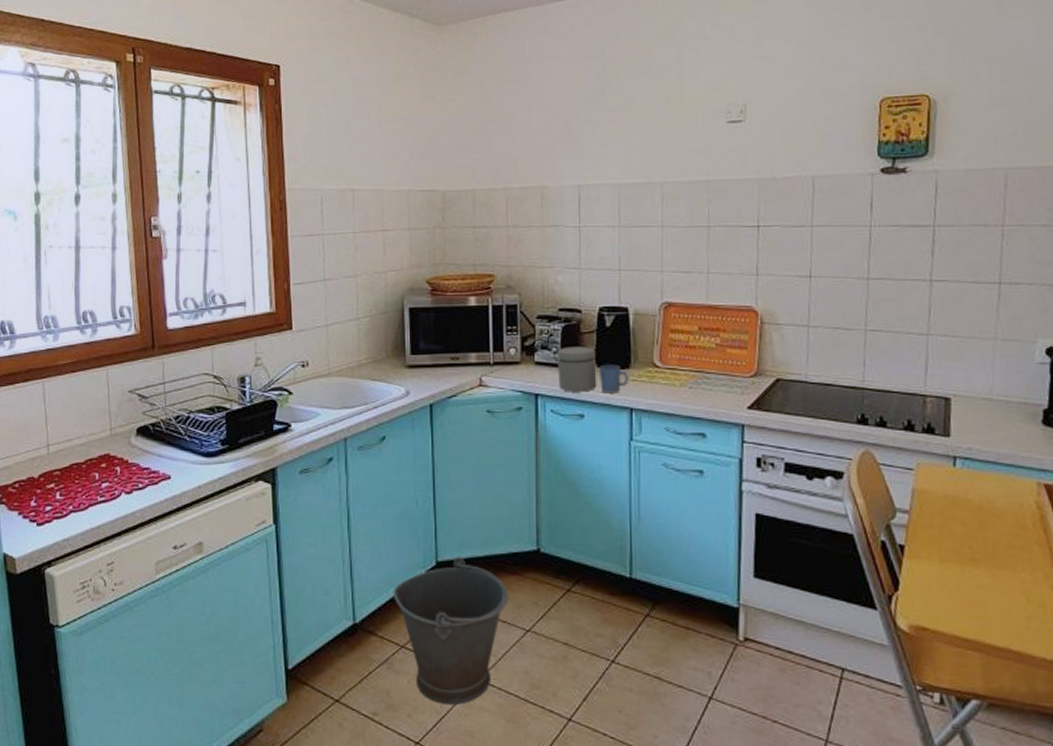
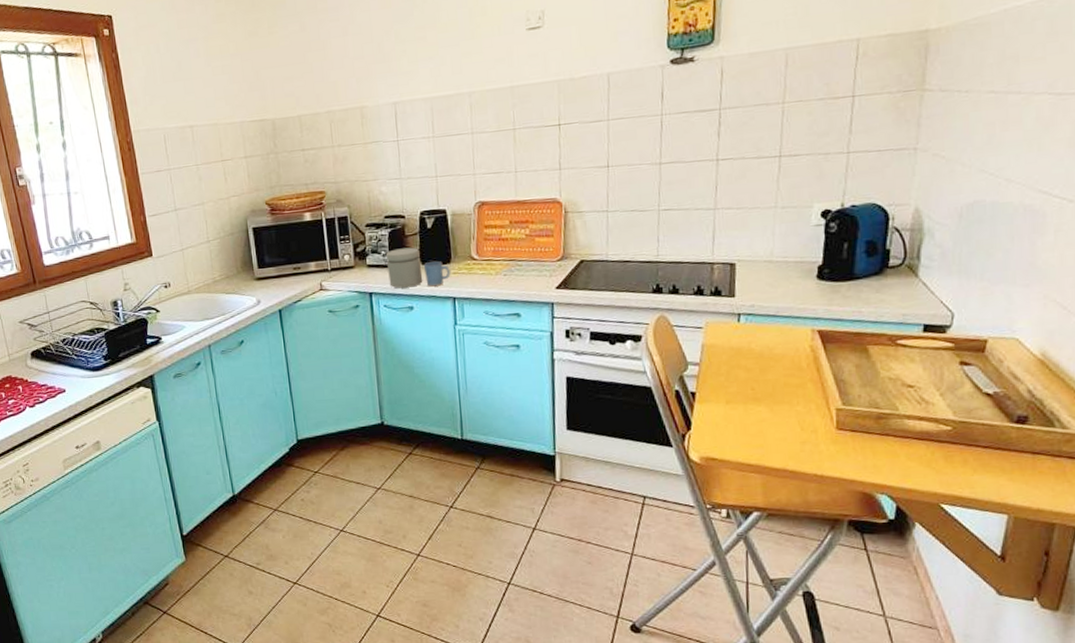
bucket: present [393,557,509,705] -> none [263,434,361,552]

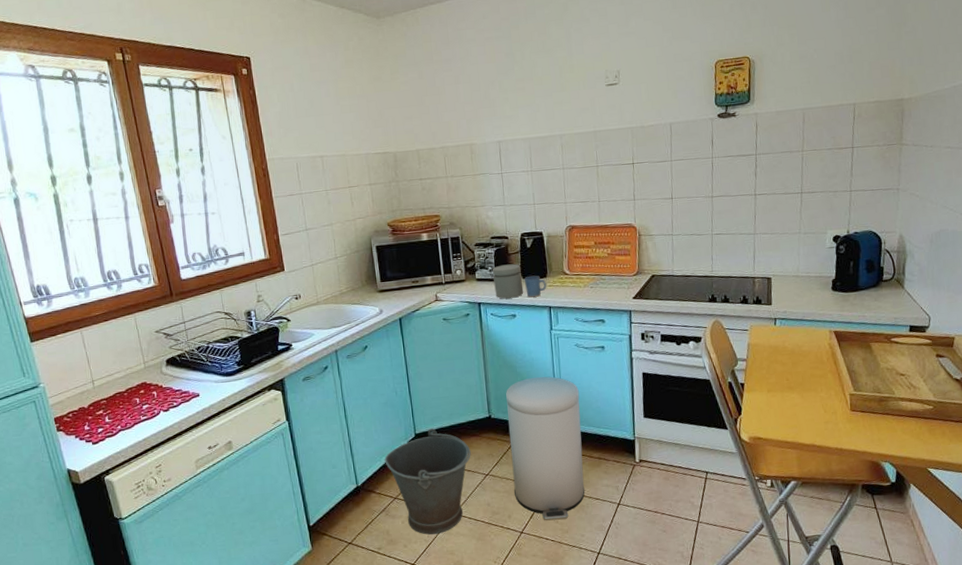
bucket: none [263,434,361,552] -> present [384,428,471,535]
pedal bin: none [400,378,494,544] -> present [505,376,585,521]

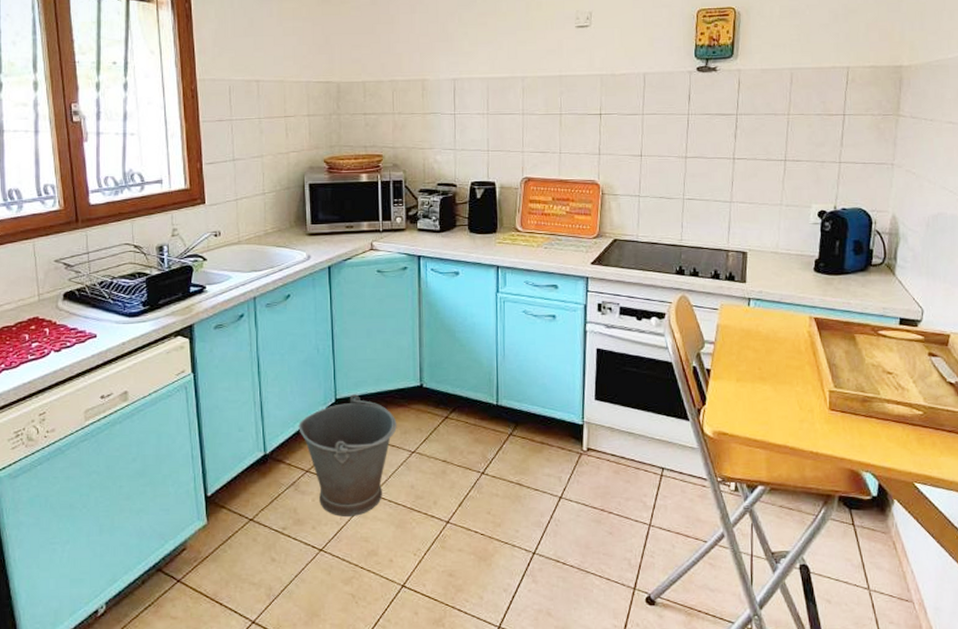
jar: present [492,263,524,299] -> none [436,215,470,254]
pedal bin: present [505,376,585,521] -> none [440,344,524,511]
mug: present [524,275,547,298] -> none [471,229,496,254]

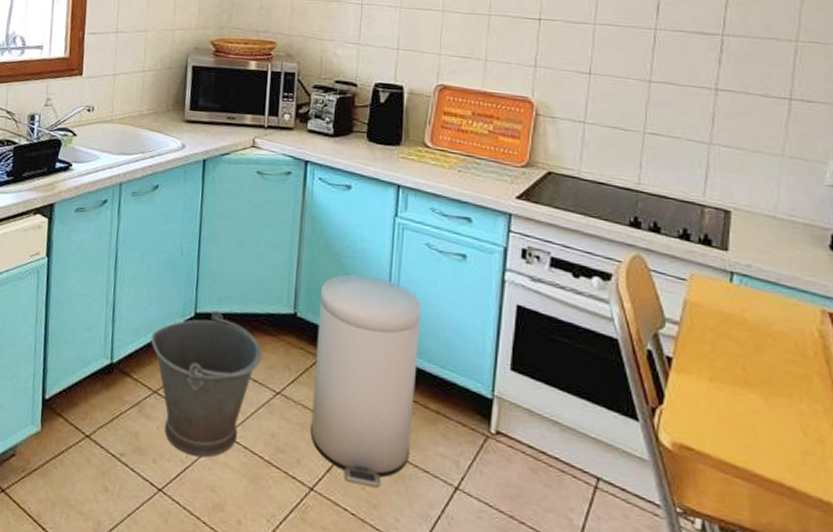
pedal bin: none [440,344,524,511] -> present [310,274,422,489]

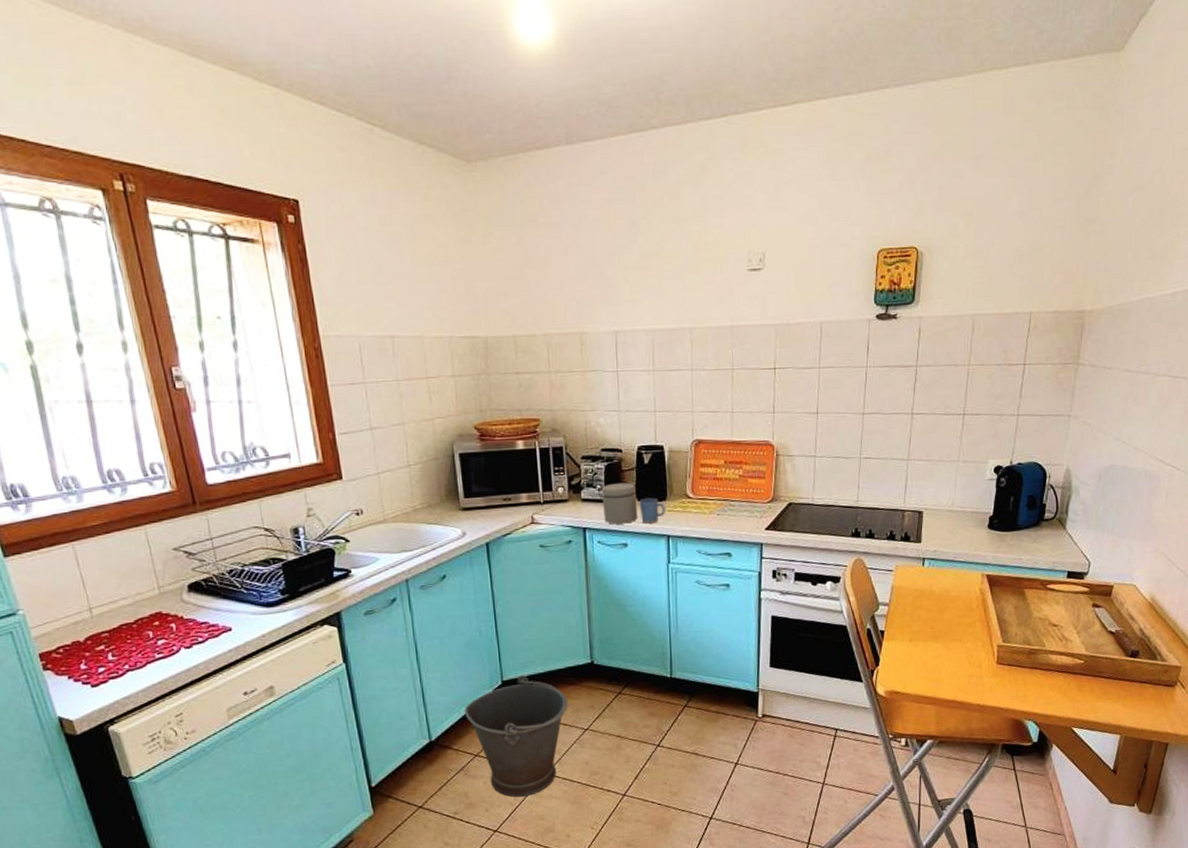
pedal bin: present [310,274,422,489] -> none [611,617,699,782]
jar: none [329,118,368,164] -> present [601,482,638,525]
mug: none [369,139,399,169] -> present [639,497,666,524]

